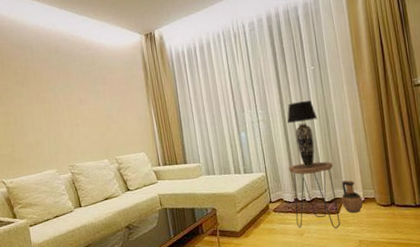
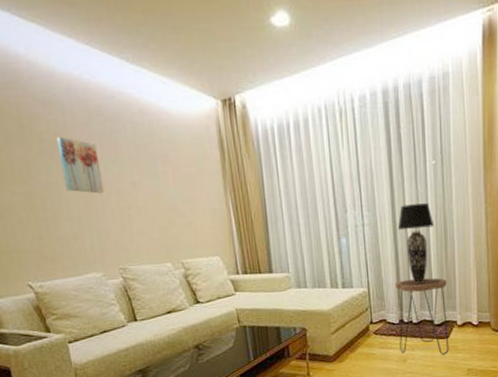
wall art: none [26,70,59,110] -> present [56,136,104,194]
ceramic jug: present [341,180,364,213] -> none [452,300,477,339]

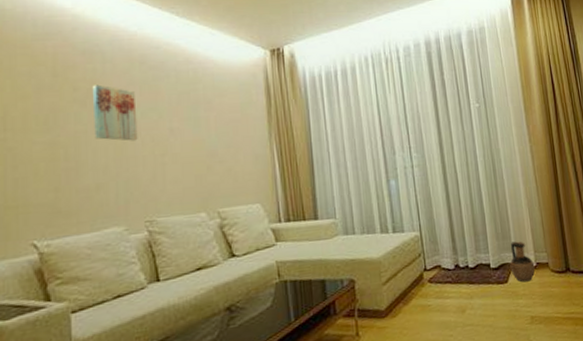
side table: present [396,277,449,355] -> none [448,218,509,303]
table lamp: present [397,202,435,284] -> none [447,143,483,225]
ceramic jug: none [452,300,477,339] -> present [510,241,536,282]

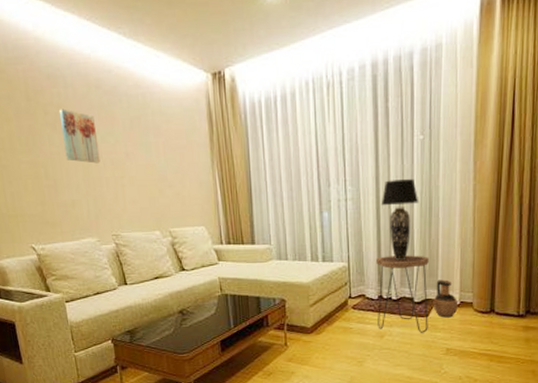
table lamp: none [447,143,483,225] -> present [381,178,419,261]
side table: none [448,218,509,303] -> present [376,255,429,333]

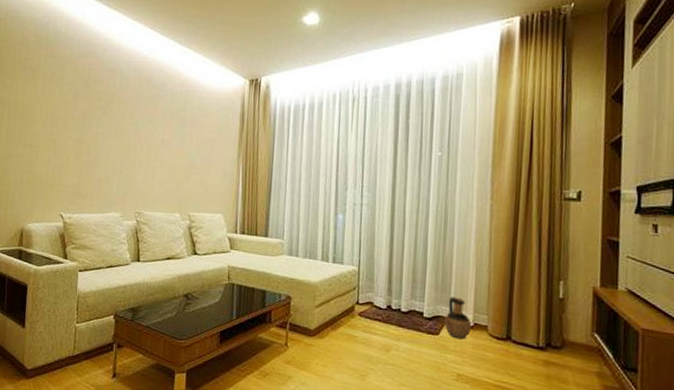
wall art: present [58,109,101,164] -> none [108,97,140,146]
side table: present [376,255,429,333] -> none [384,264,442,353]
table lamp: present [381,178,419,261] -> none [395,190,435,272]

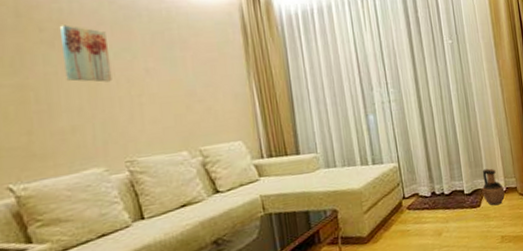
wall art: none [108,97,140,146] -> present [59,25,112,82]

